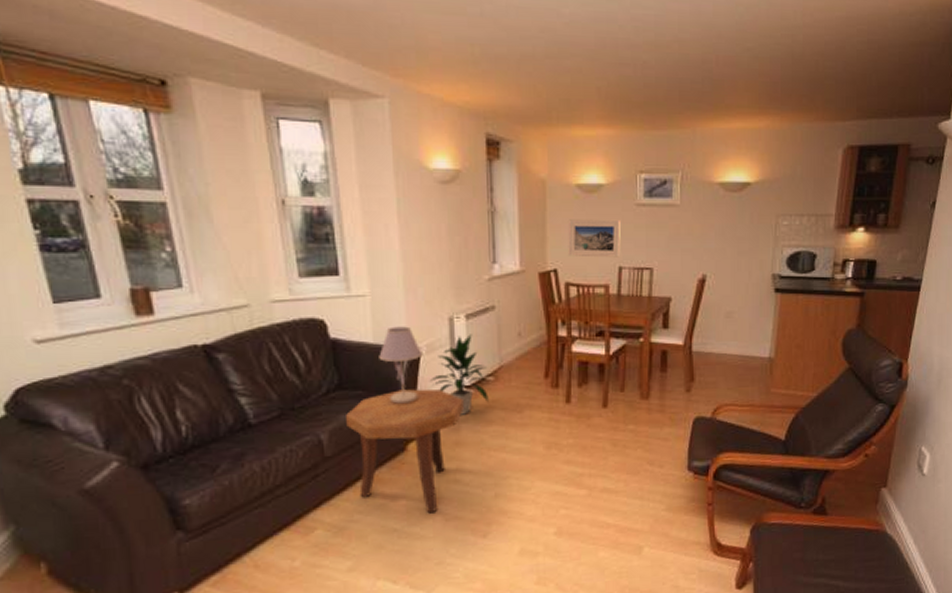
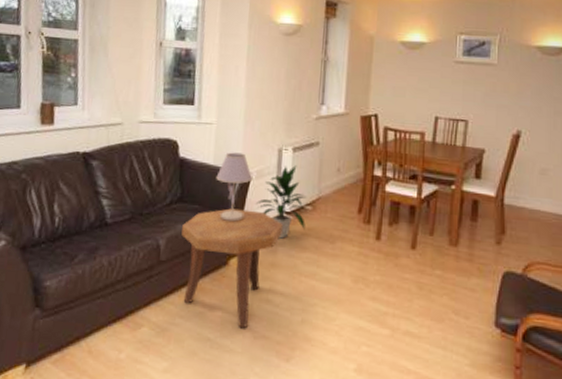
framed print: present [568,219,621,258] -> none [389,71,439,108]

